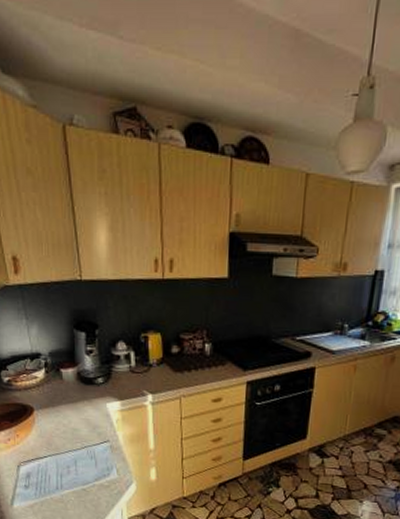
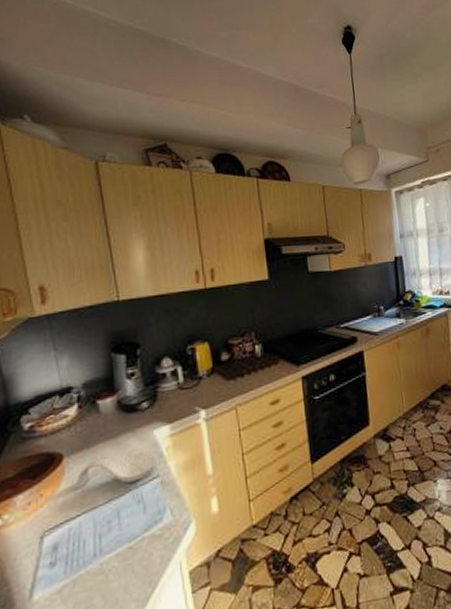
spoon rest: none [44,415,108,442] -> present [77,451,157,489]

